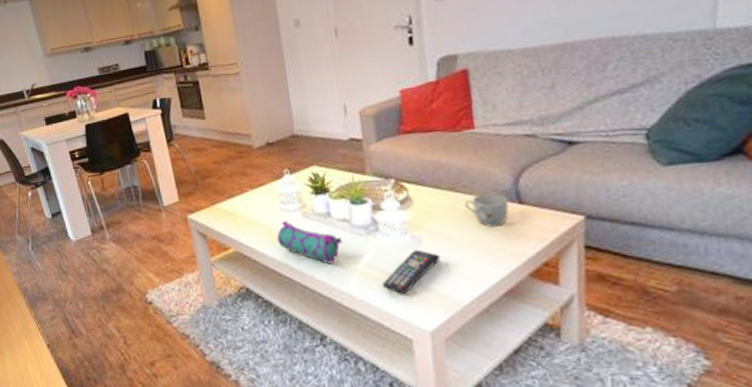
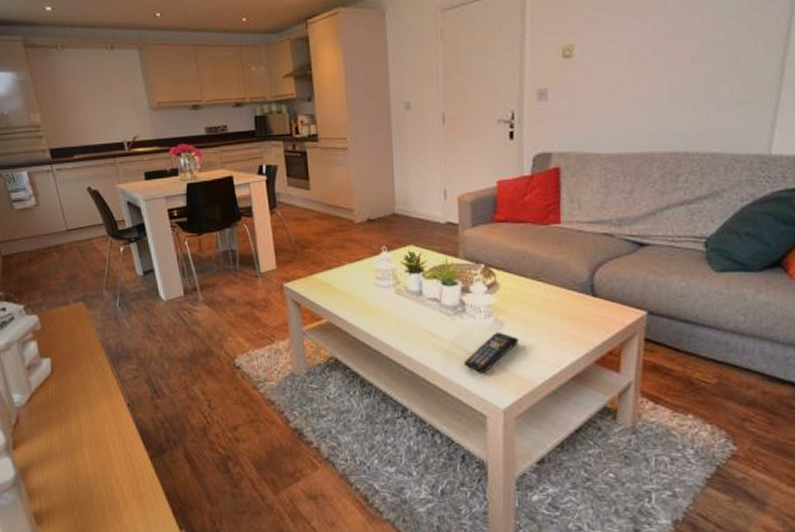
pencil case: present [277,221,343,264] -> none [370,296,431,341]
mug: present [464,193,509,227] -> none [545,285,584,316]

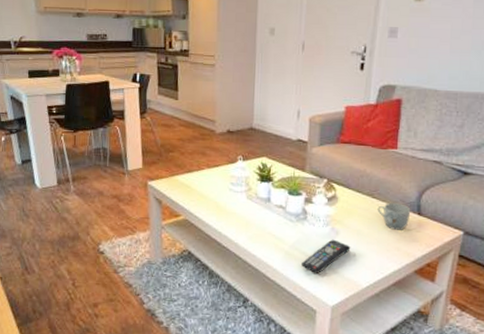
mug: none [545,285,584,316] -> present [377,203,411,230]

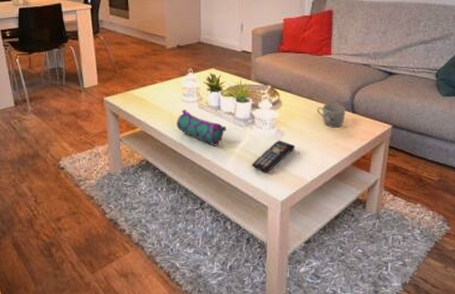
pencil case: none [222,200,276,241] -> present [177,110,227,147]

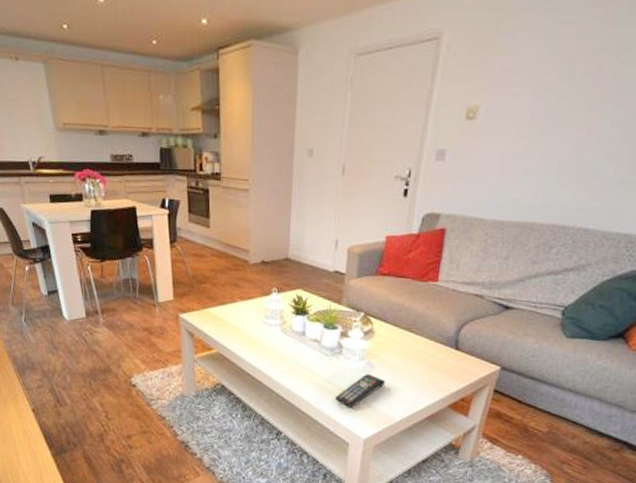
pencil case: present [177,110,227,147] -> none [256,333,311,375]
mug: present [317,104,346,128] -> none [414,337,449,365]

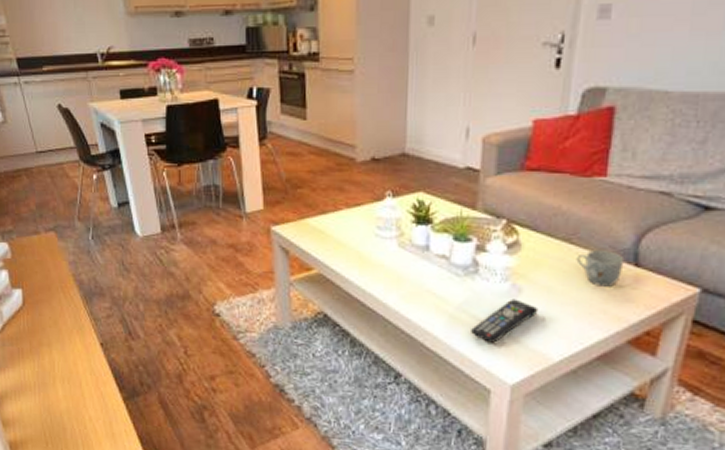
mug: none [414,337,449,365] -> present [576,250,625,287]

